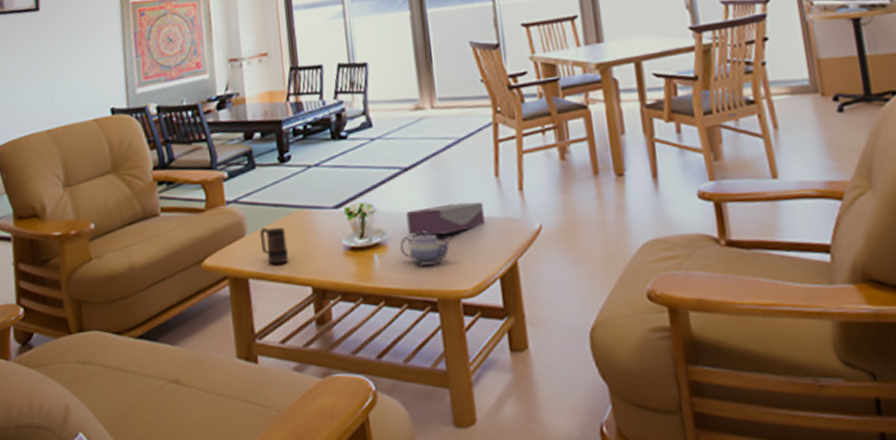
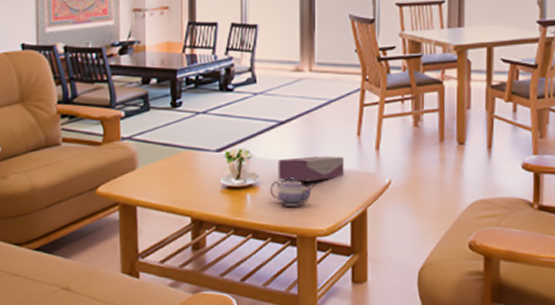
mug: present [259,227,288,265] -> none [149,164,172,196]

